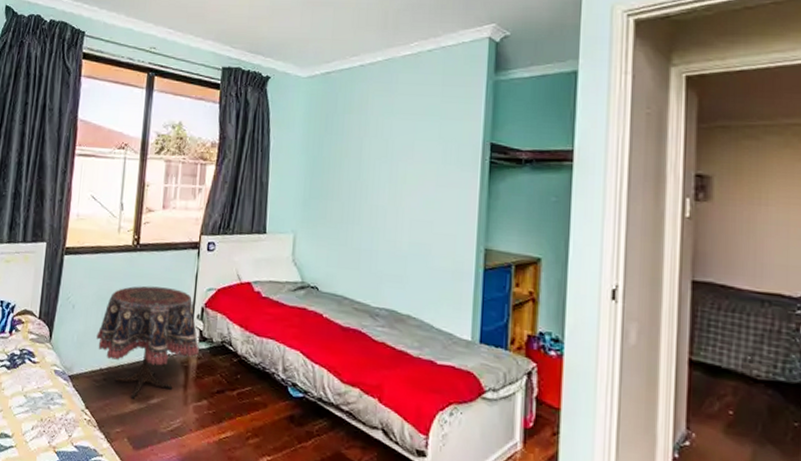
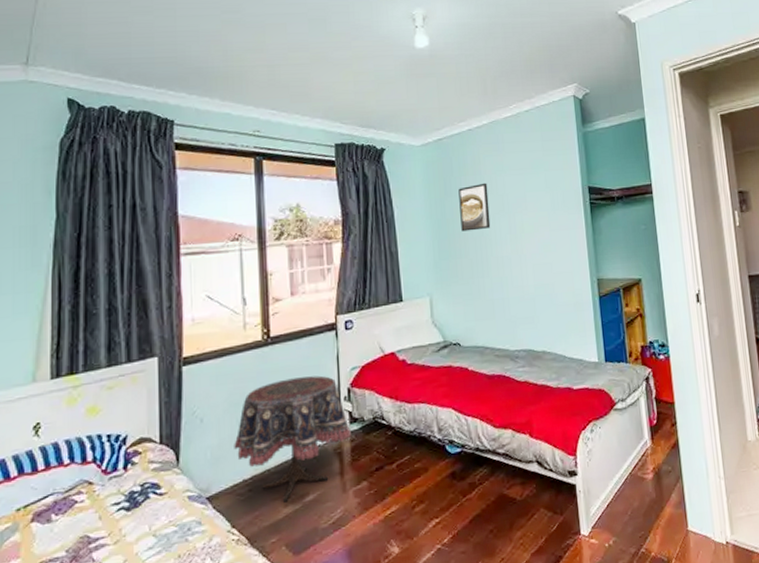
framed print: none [337,124,373,174] -> present [458,182,491,232]

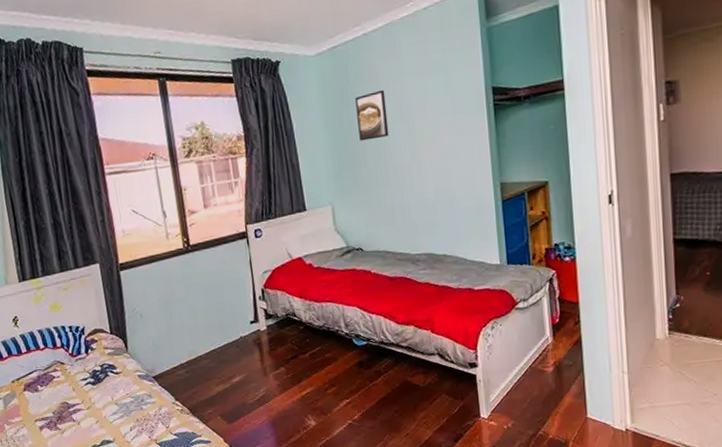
side table: present [234,375,351,503] -> none [169,278,268,382]

